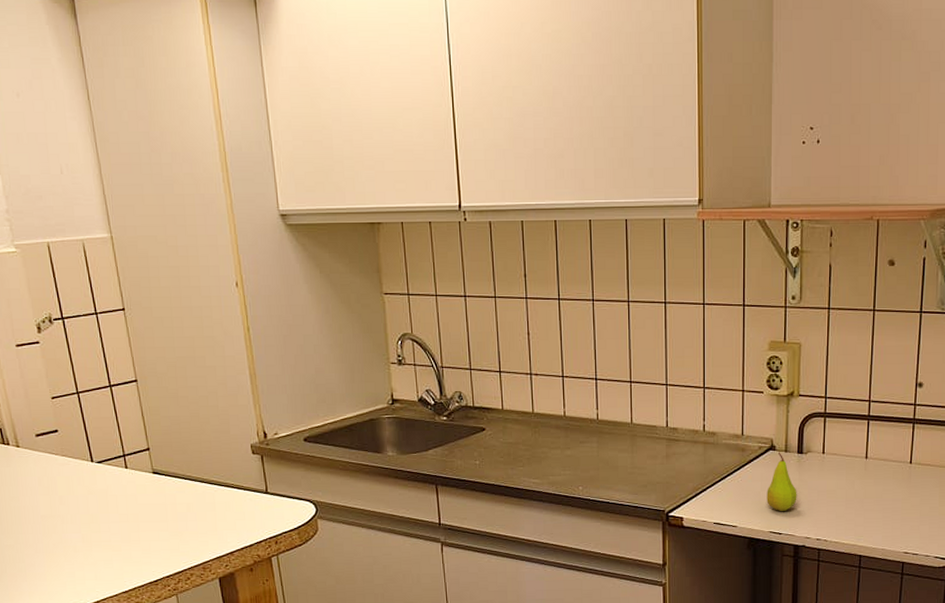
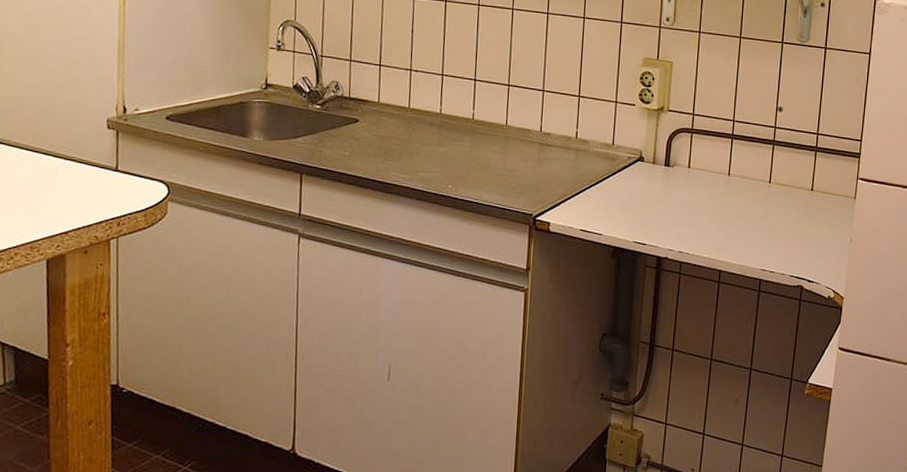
fruit: present [767,452,797,511] -> none [633,163,663,222]

